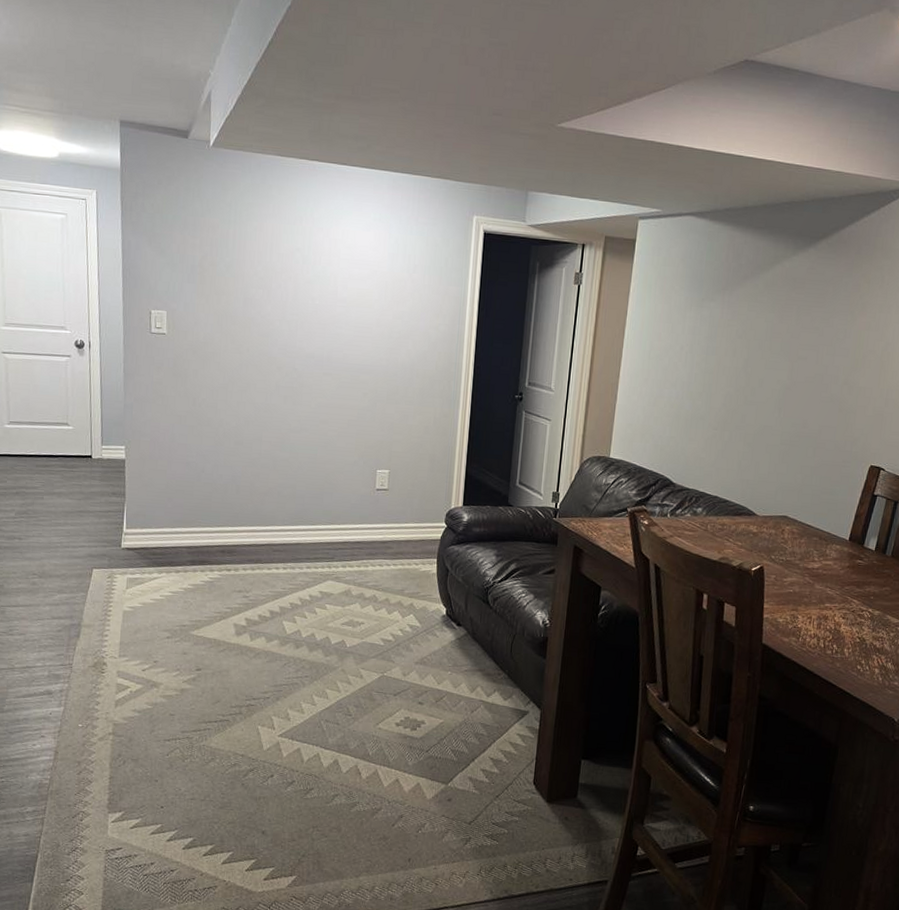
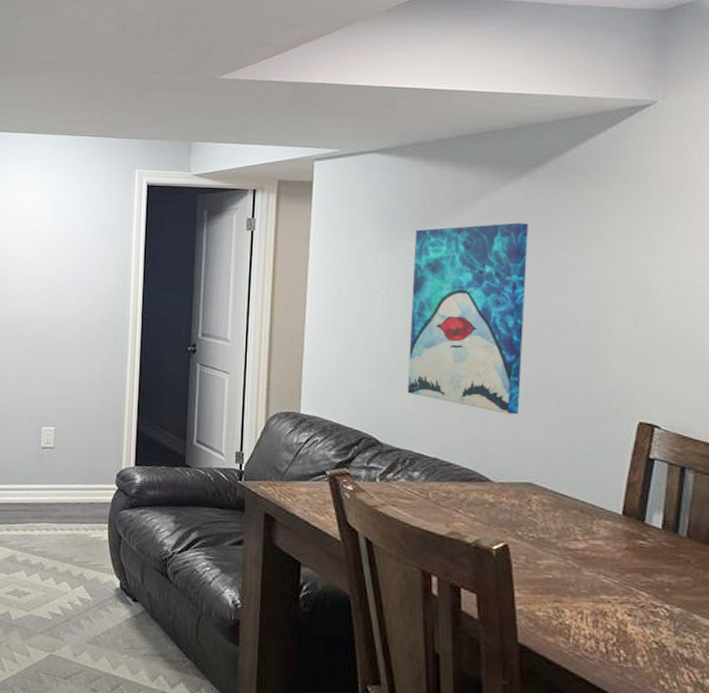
wall art: none [699,289,809,459] -> present [407,223,528,415]

